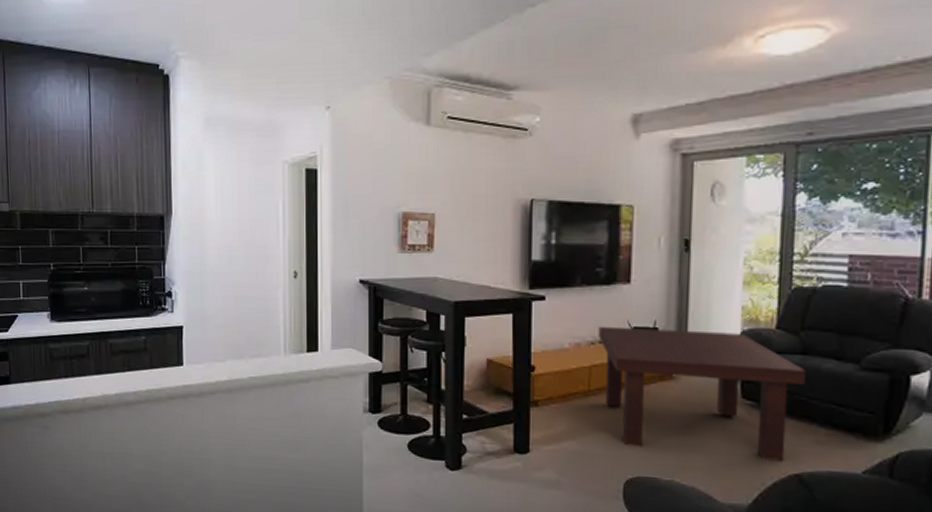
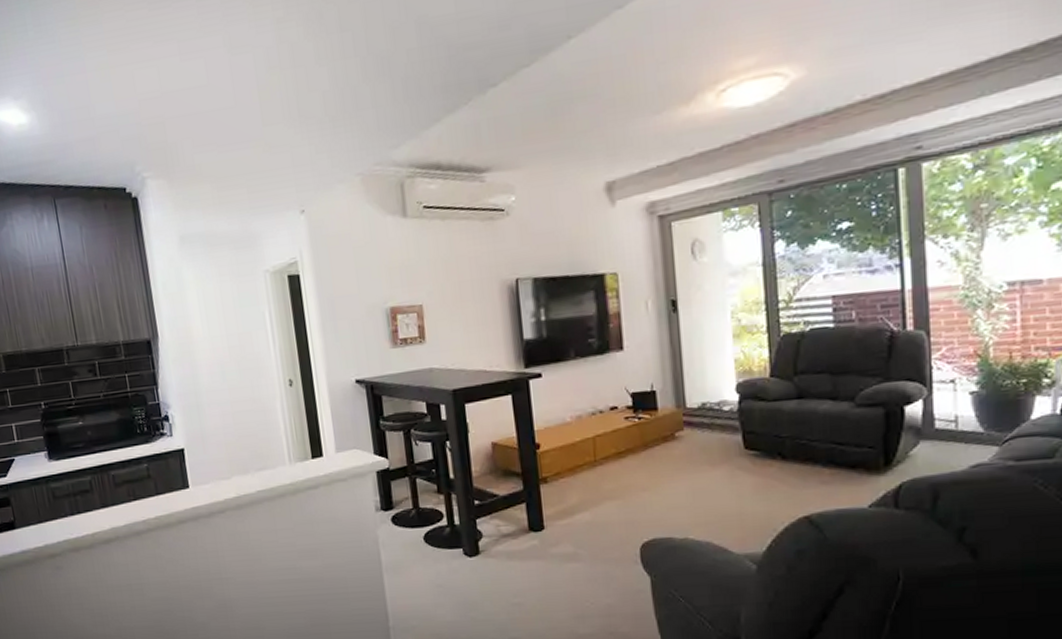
coffee table: present [598,326,806,462] -> none [597,385,804,511]

